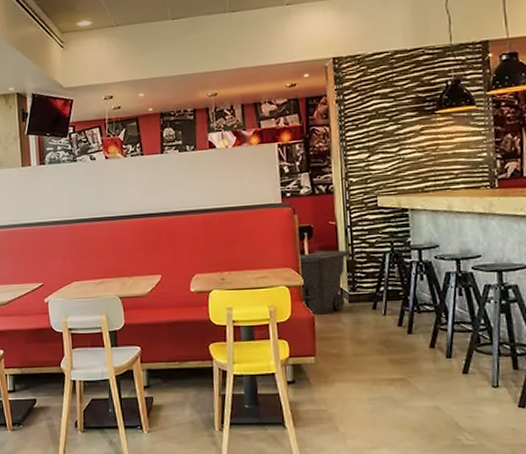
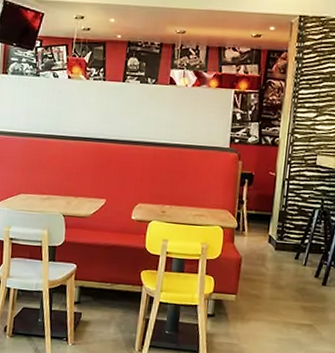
trash can: present [300,250,350,315] -> none [234,198,284,258]

